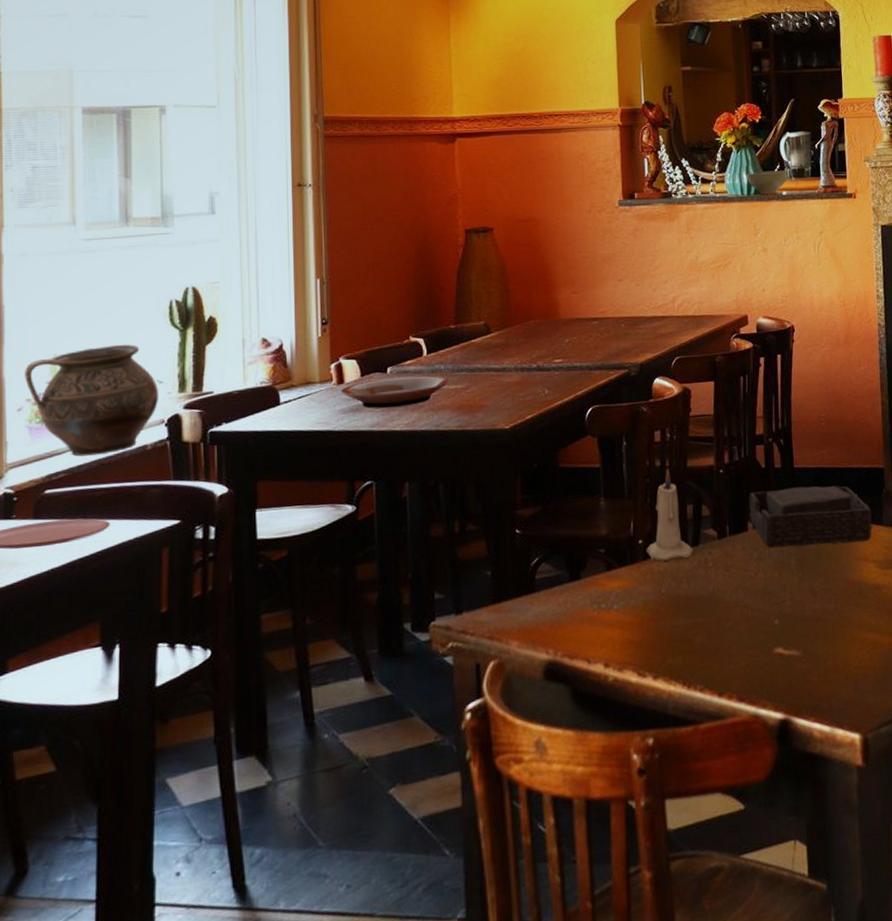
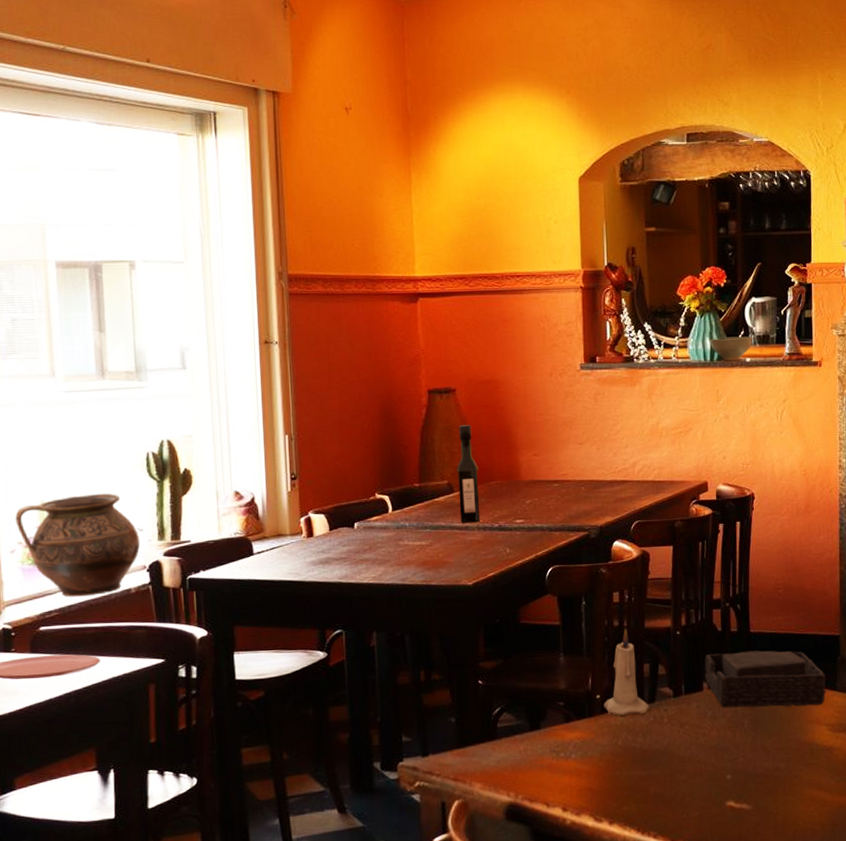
plate: present [341,375,450,408] -> none [310,531,415,561]
bottle: none [493,264,518,365] -> present [455,425,481,523]

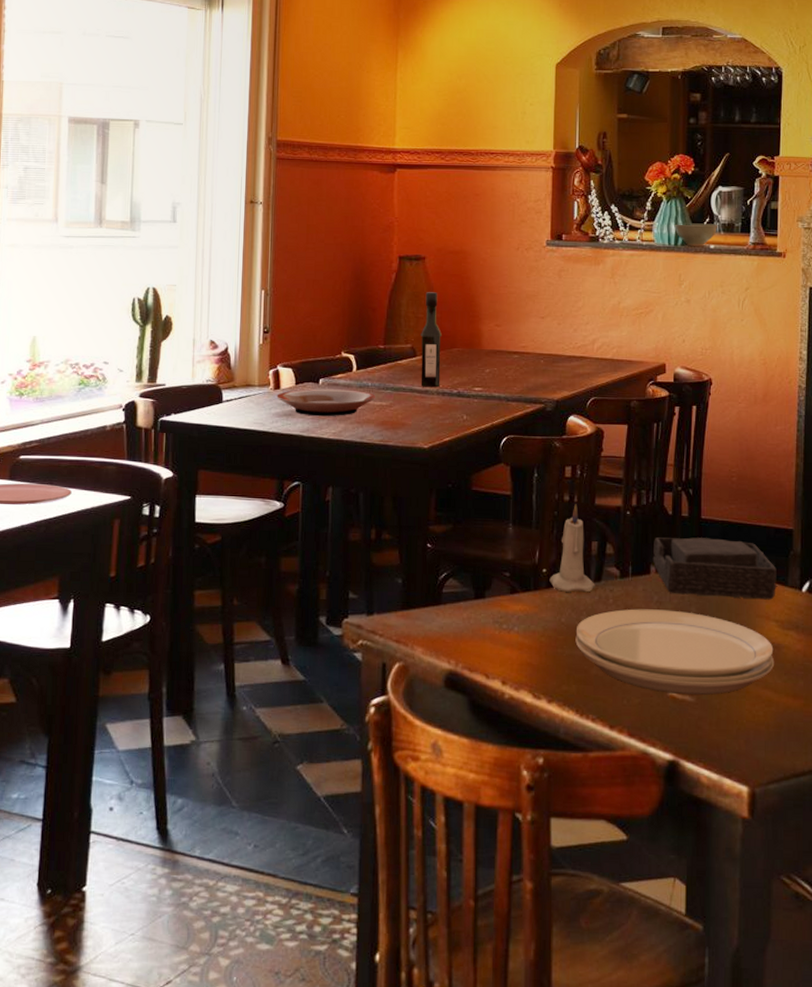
decorative pot: present [15,493,141,597] -> none [8,333,120,430]
plate: none [310,531,415,561] -> present [277,388,376,416]
plate: none [632,724,827,804] -> present [575,609,775,696]

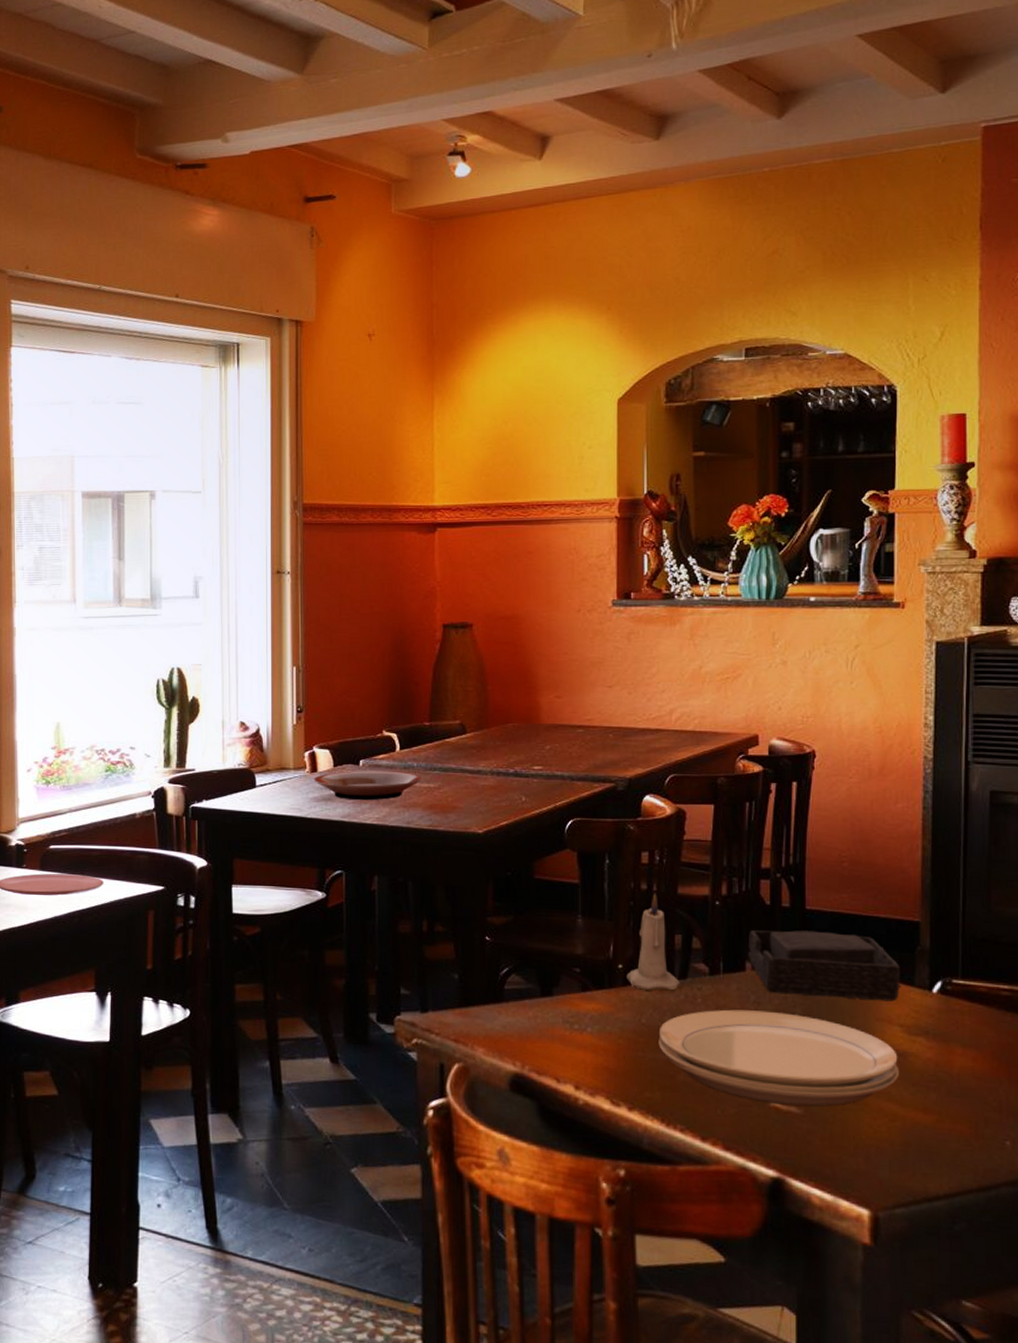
bottle: present [420,292,443,388] -> none [469,662,495,767]
bowl: present [674,223,718,247] -> none [765,572,820,601]

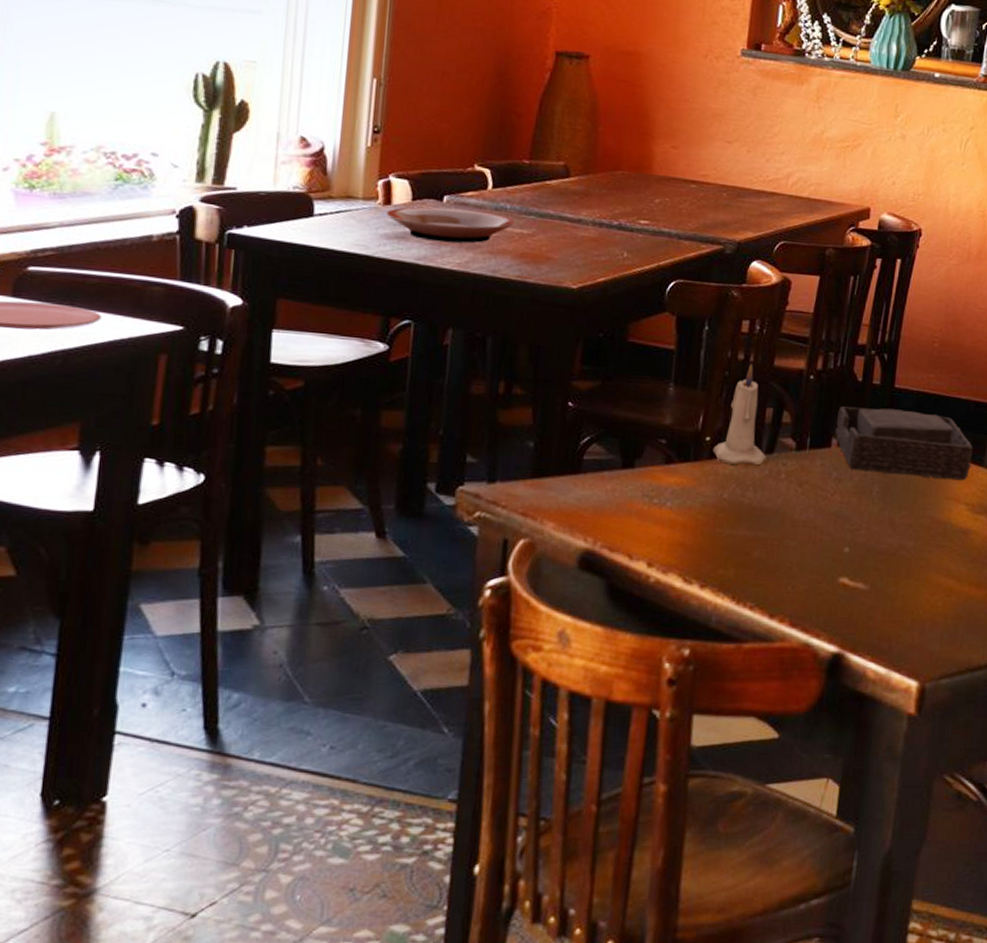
plate: present [658,1009,900,1107] -> none [738,486,961,583]

